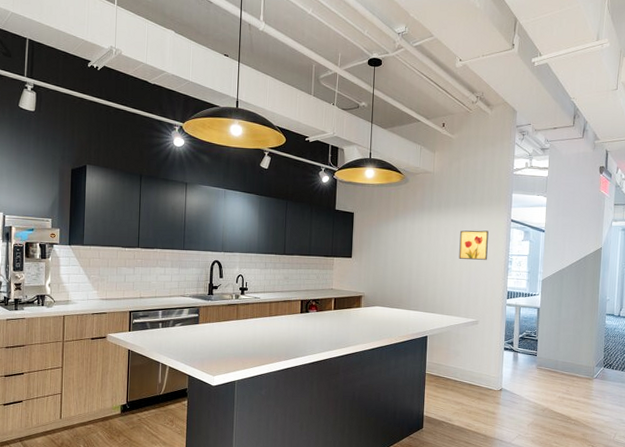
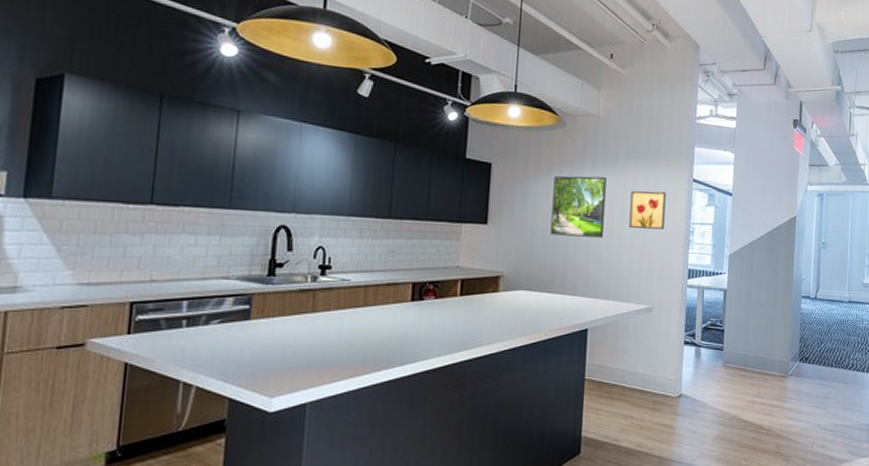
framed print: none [398,220,441,267] -> present [550,175,607,238]

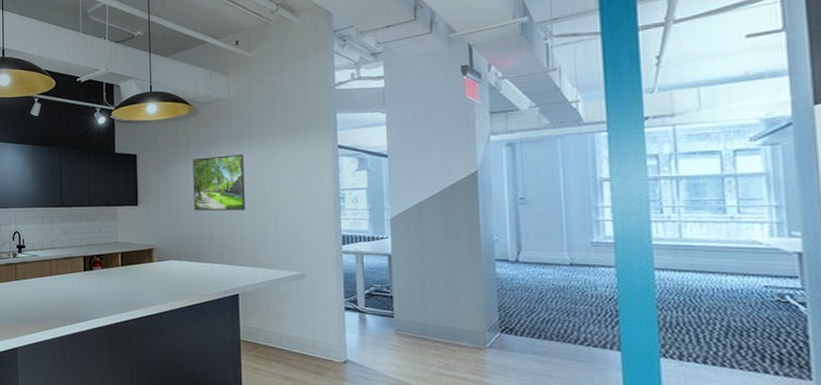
wall art: present [629,191,666,230] -> none [270,161,309,199]

